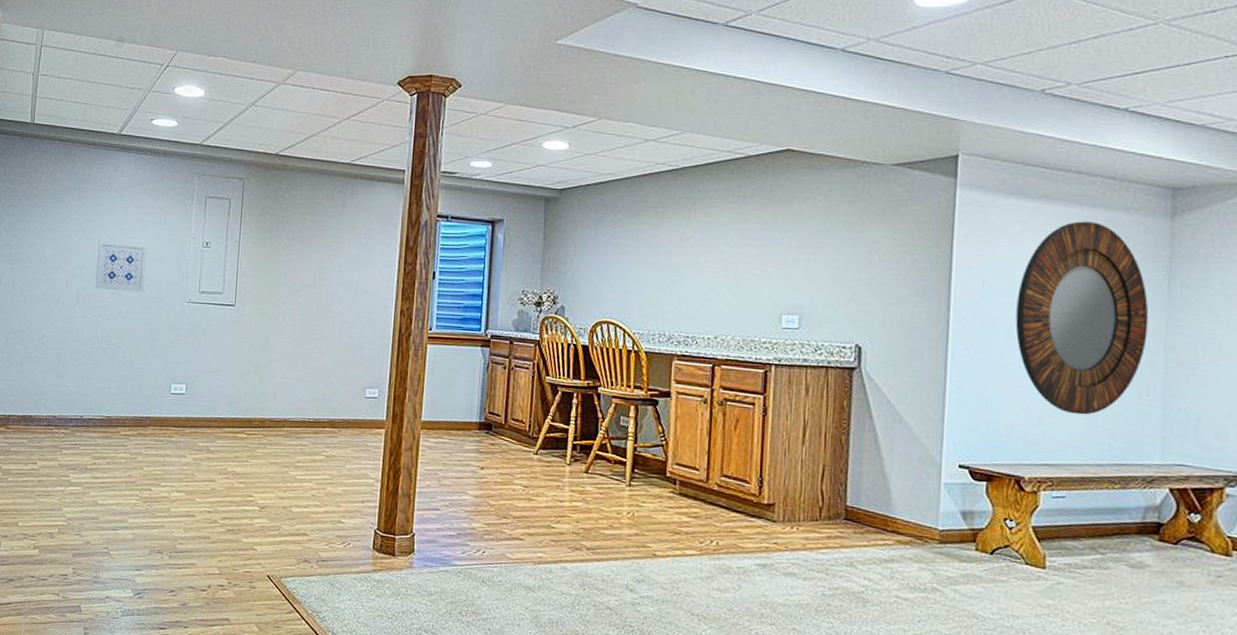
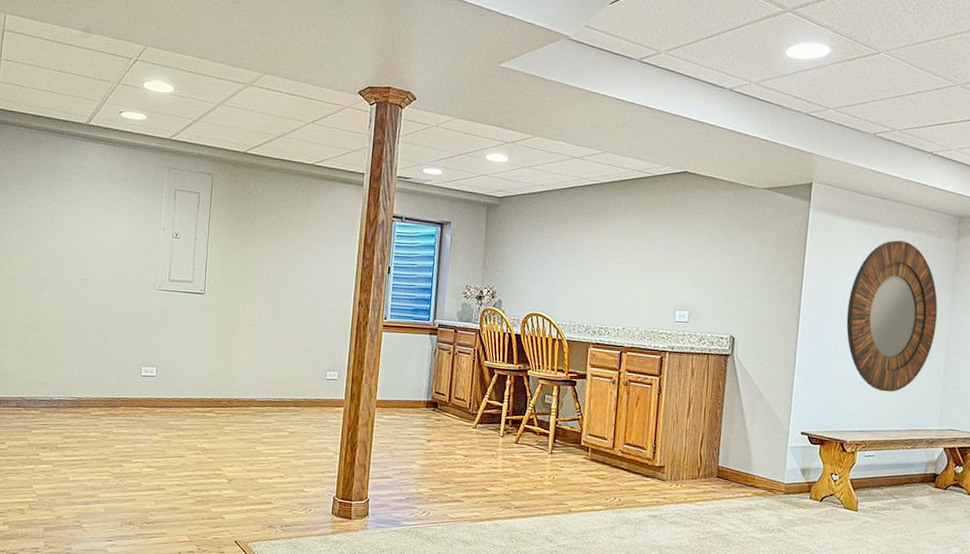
wall art: present [95,241,147,293] -> none [64,228,116,280]

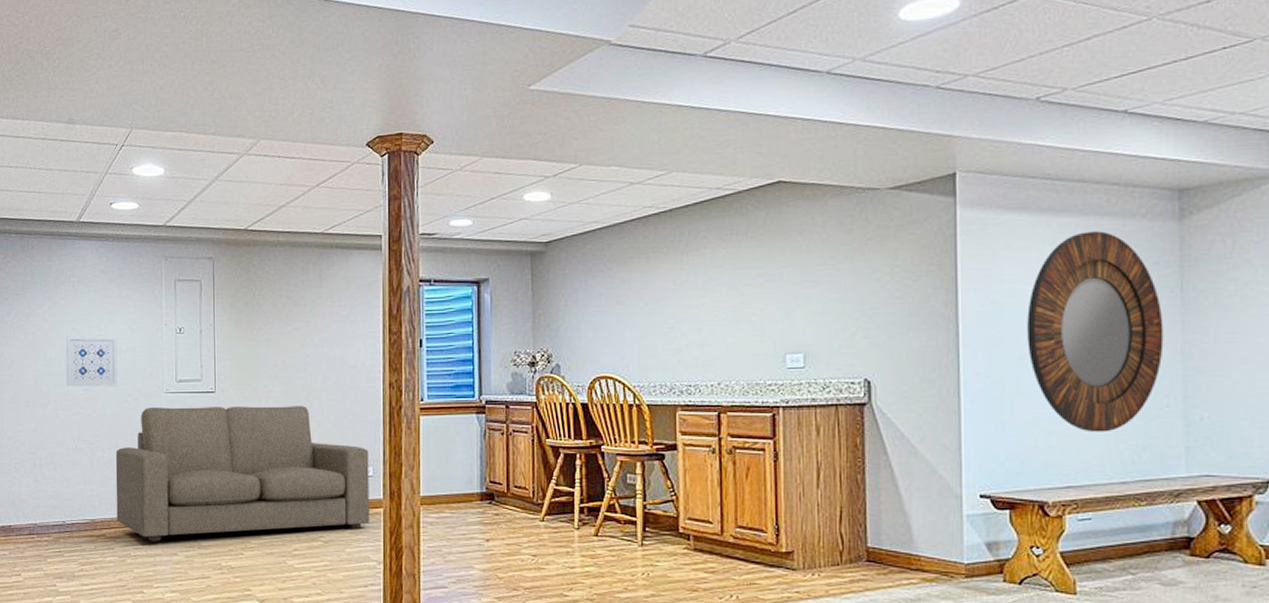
wall art: none [64,228,116,280] -> present [65,336,118,387]
sofa: none [102,301,336,424] -> present [115,406,370,542]

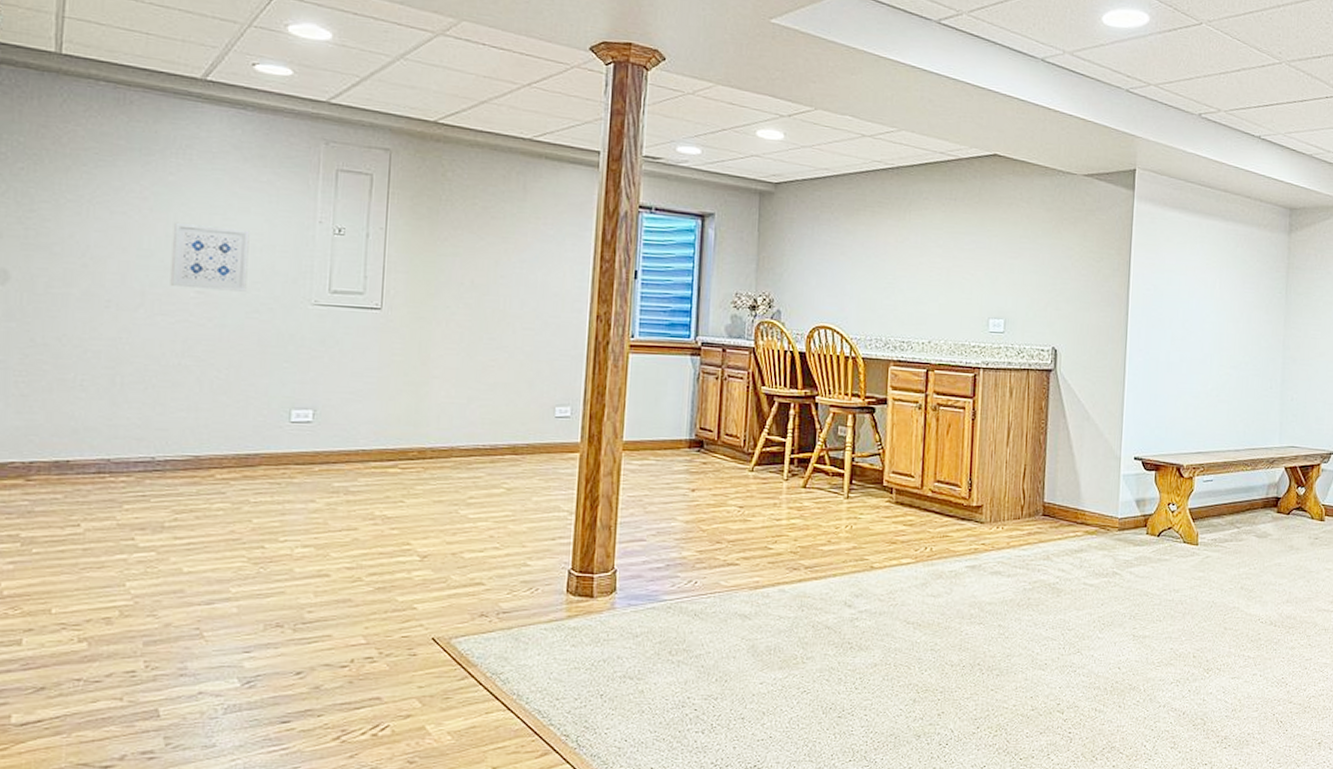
sofa: present [115,406,370,542] -> none [232,321,568,485]
home mirror: present [1027,231,1164,432] -> none [1178,234,1273,407]

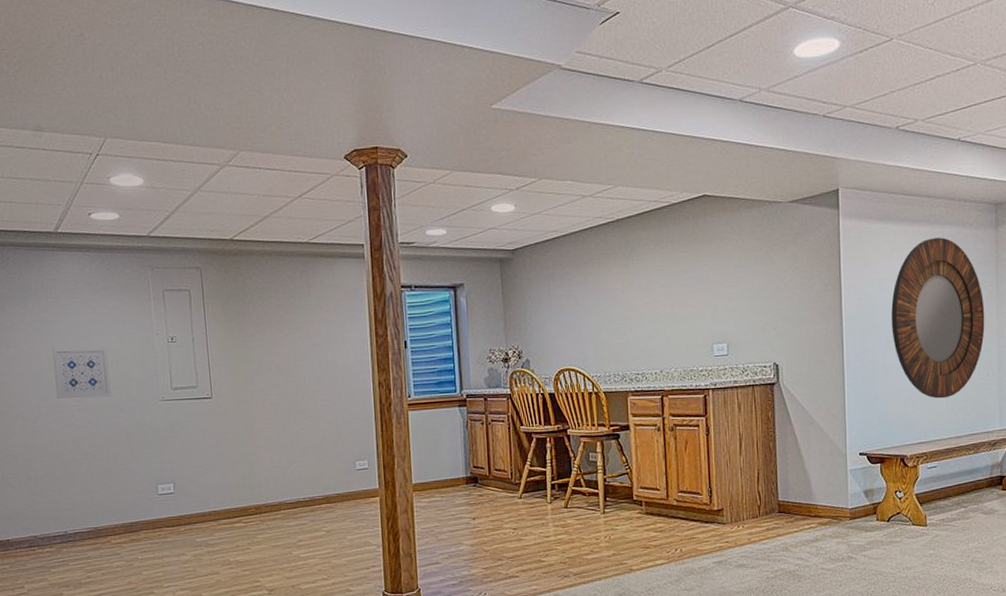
home mirror: none [1178,234,1273,407] -> present [891,237,985,399]

